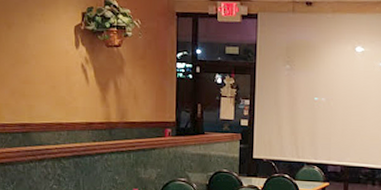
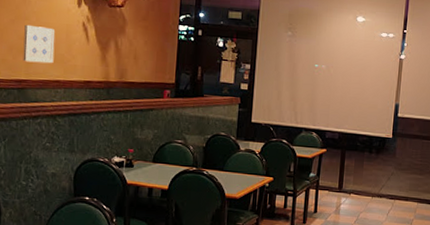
wall art: none [25,68,55,106] -> present [23,24,55,64]

